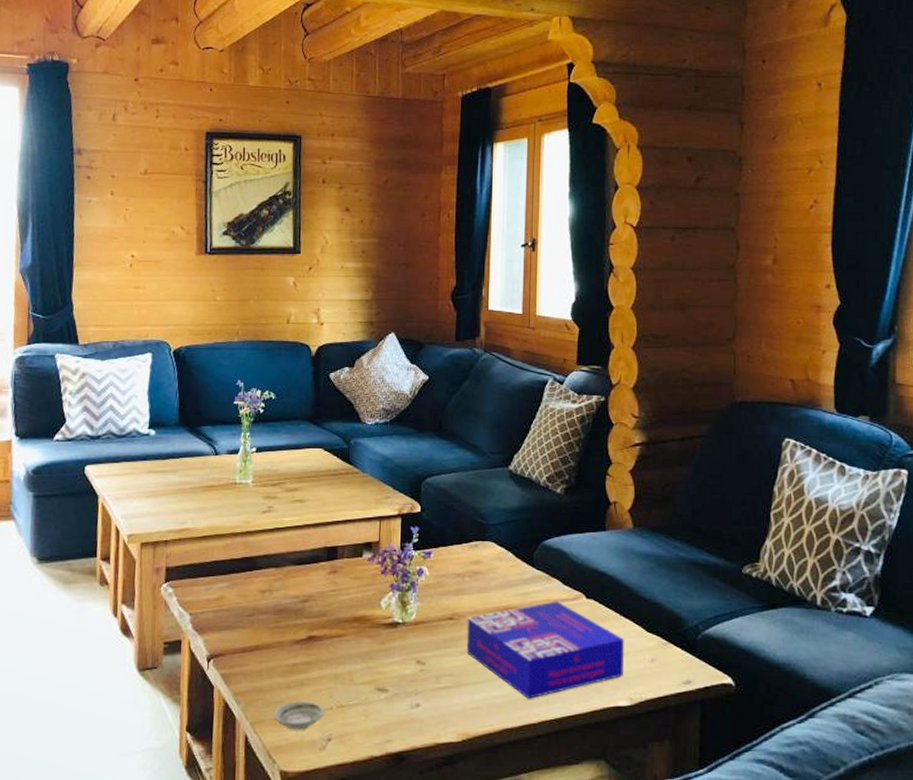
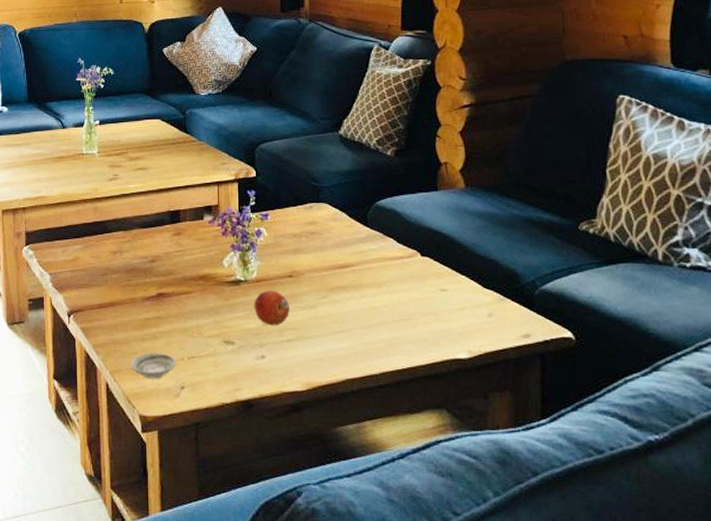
fruit: none [411,633,448,672] -> present [254,290,289,326]
board game: present [466,601,625,699] -> none [306,259,462,351]

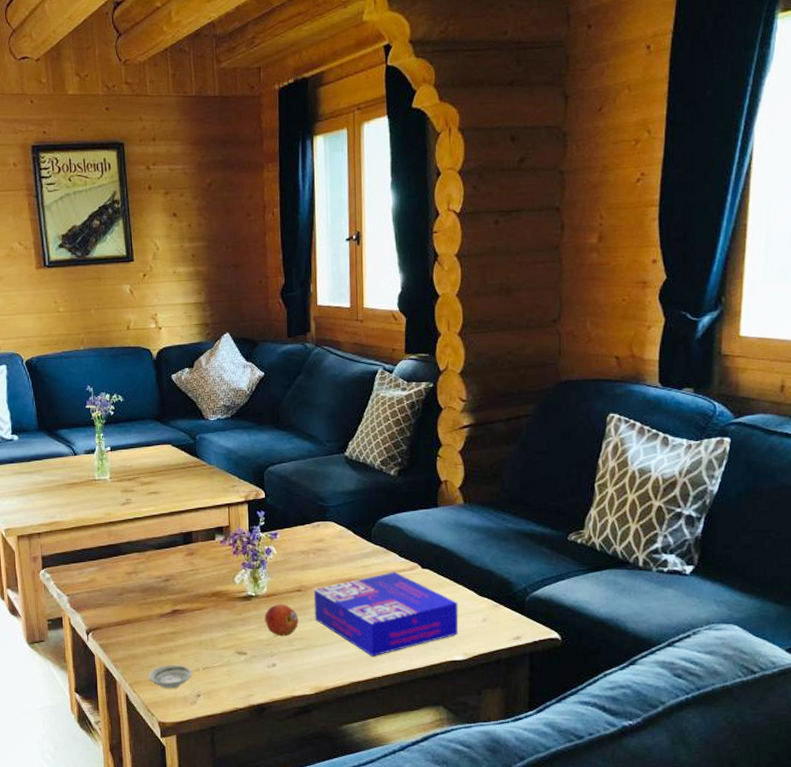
board game: none [306,259,462,351] -> present [313,572,459,657]

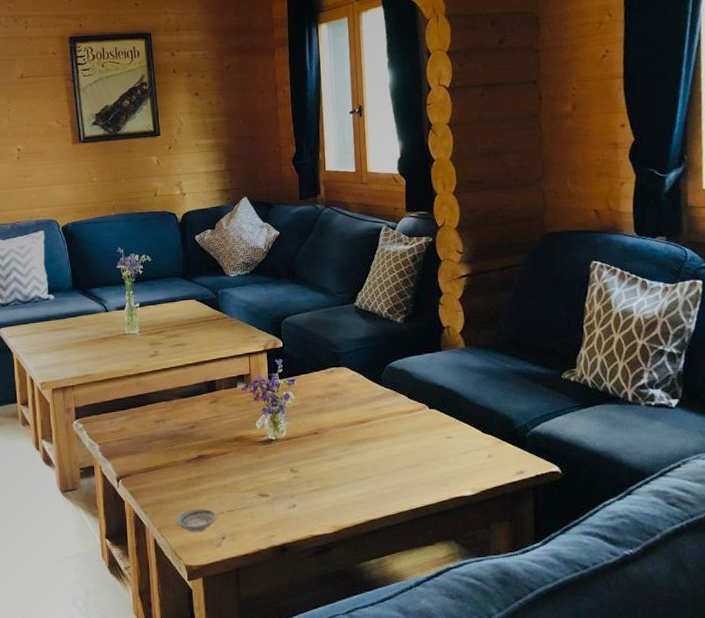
fruit: present [265,604,298,637] -> none [284,446,316,478]
board game: present [313,572,459,657] -> none [329,412,466,495]

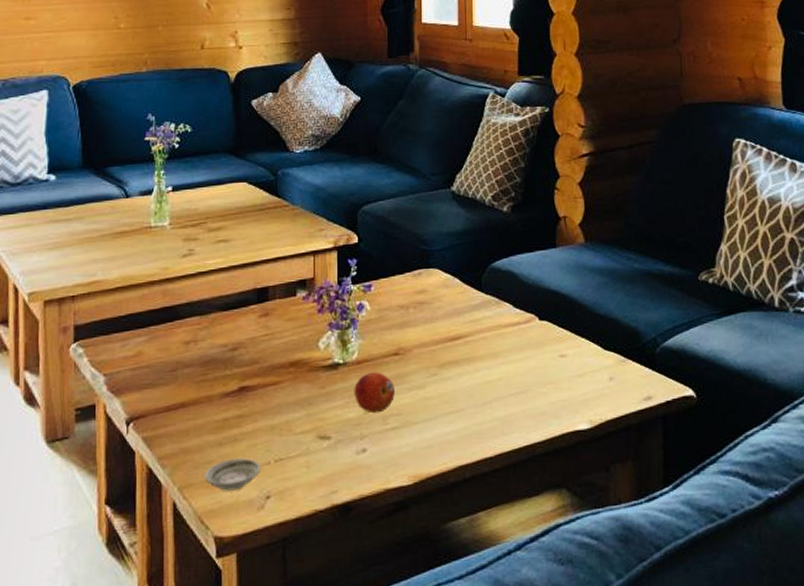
fruit: none [284,446,316,478] -> present [354,372,395,414]

